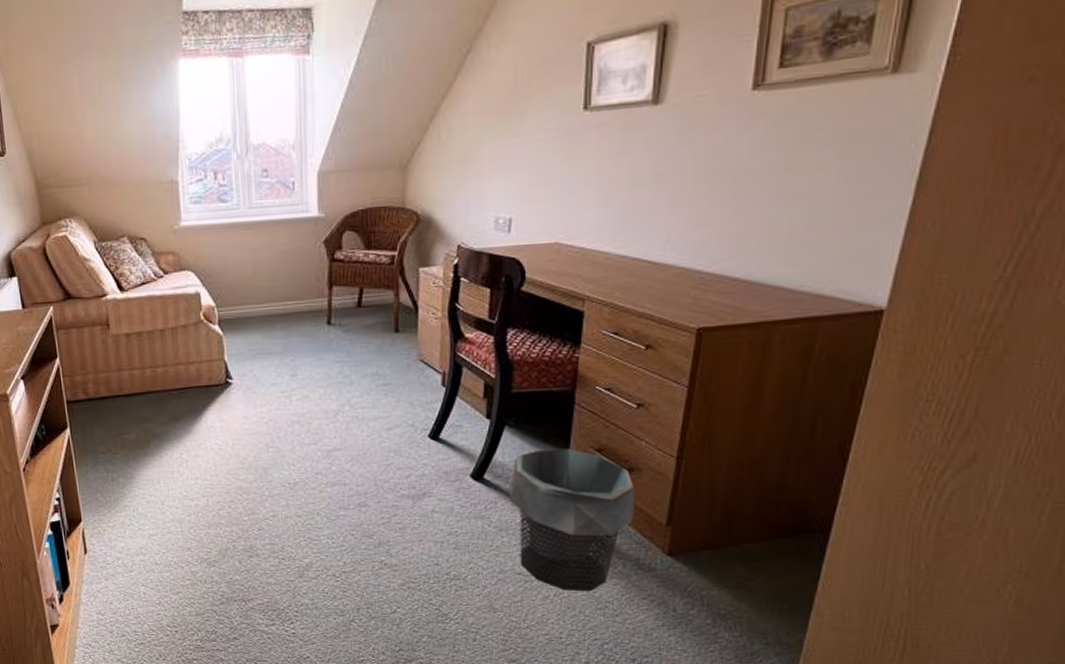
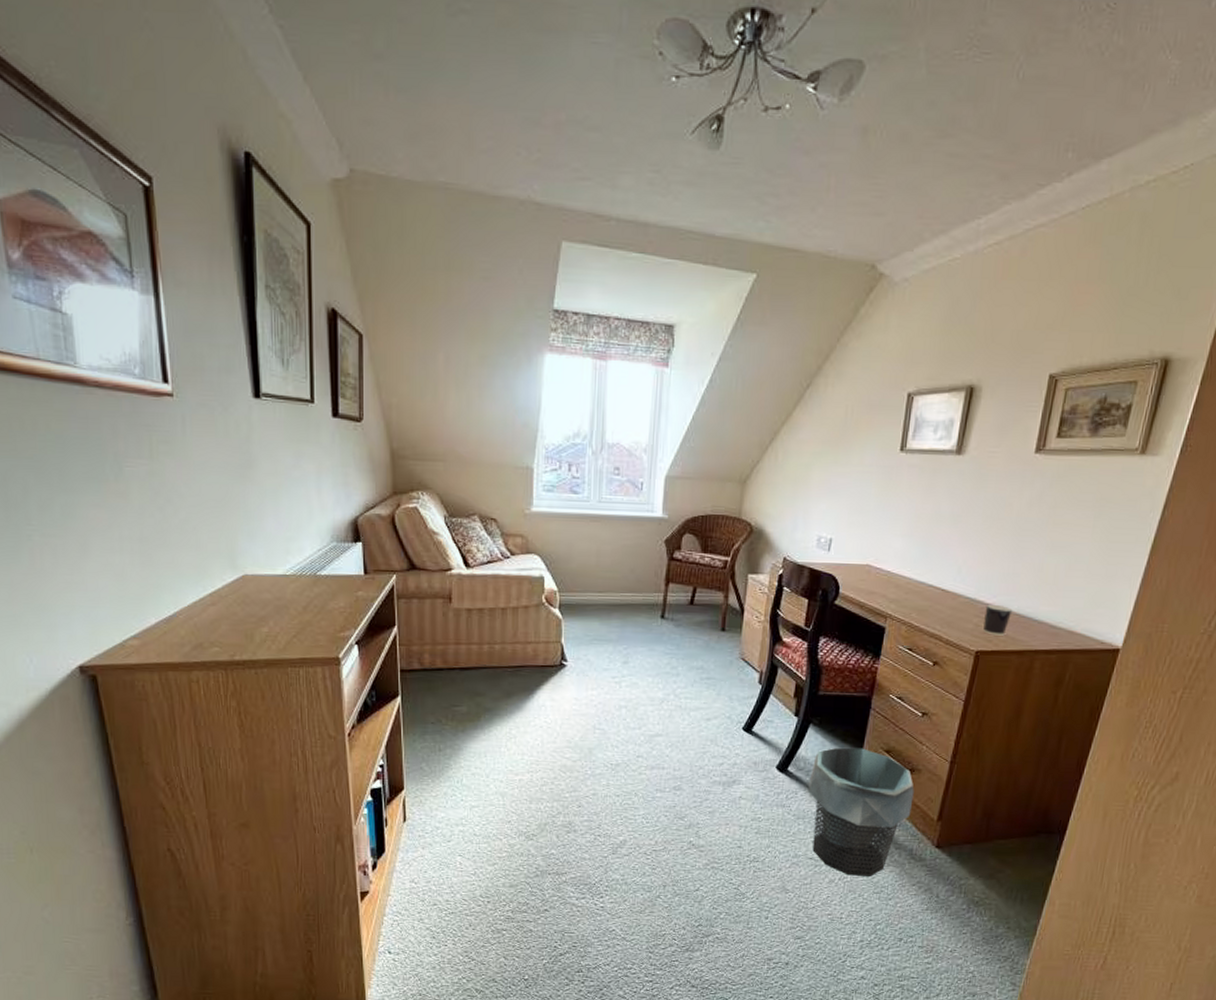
mug: none [704,272,740,309] -> present [983,604,1013,636]

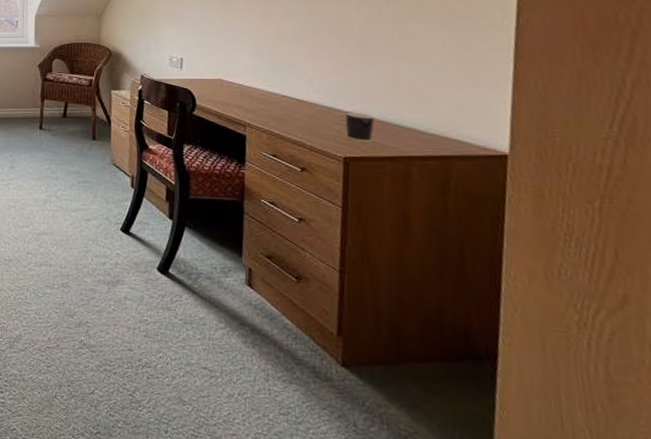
trash bin: present [808,747,914,876] -> none [192,251,306,394]

